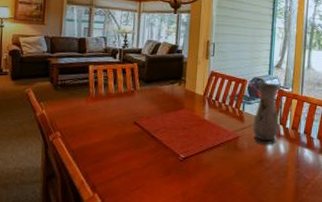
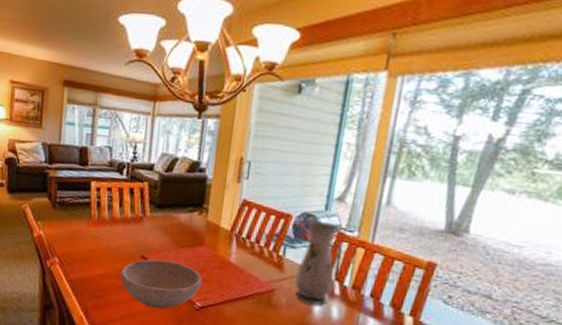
bowl: none [116,124,185,164] -> present [120,259,203,309]

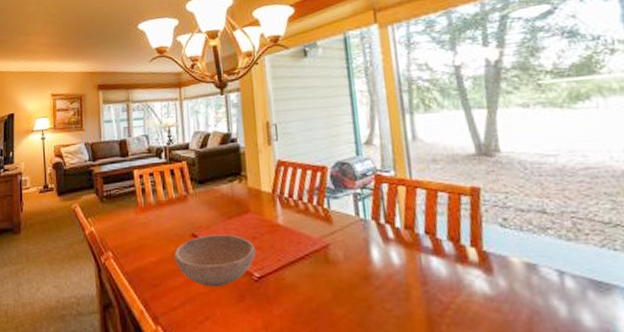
vase: present [294,220,340,306] -> none [343,167,386,254]

